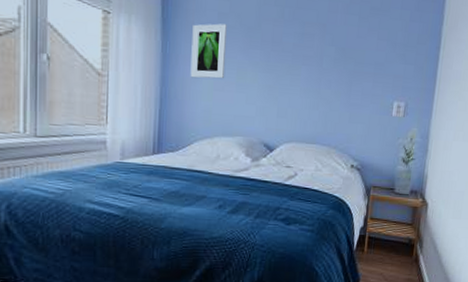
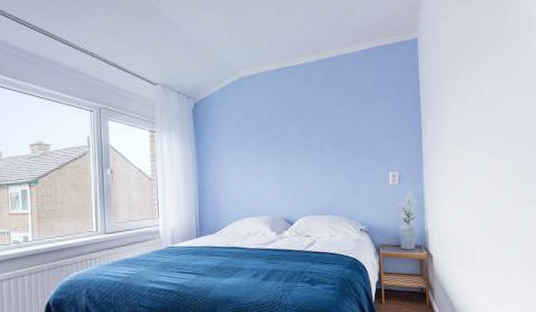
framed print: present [190,23,227,79] -> none [218,128,248,173]

